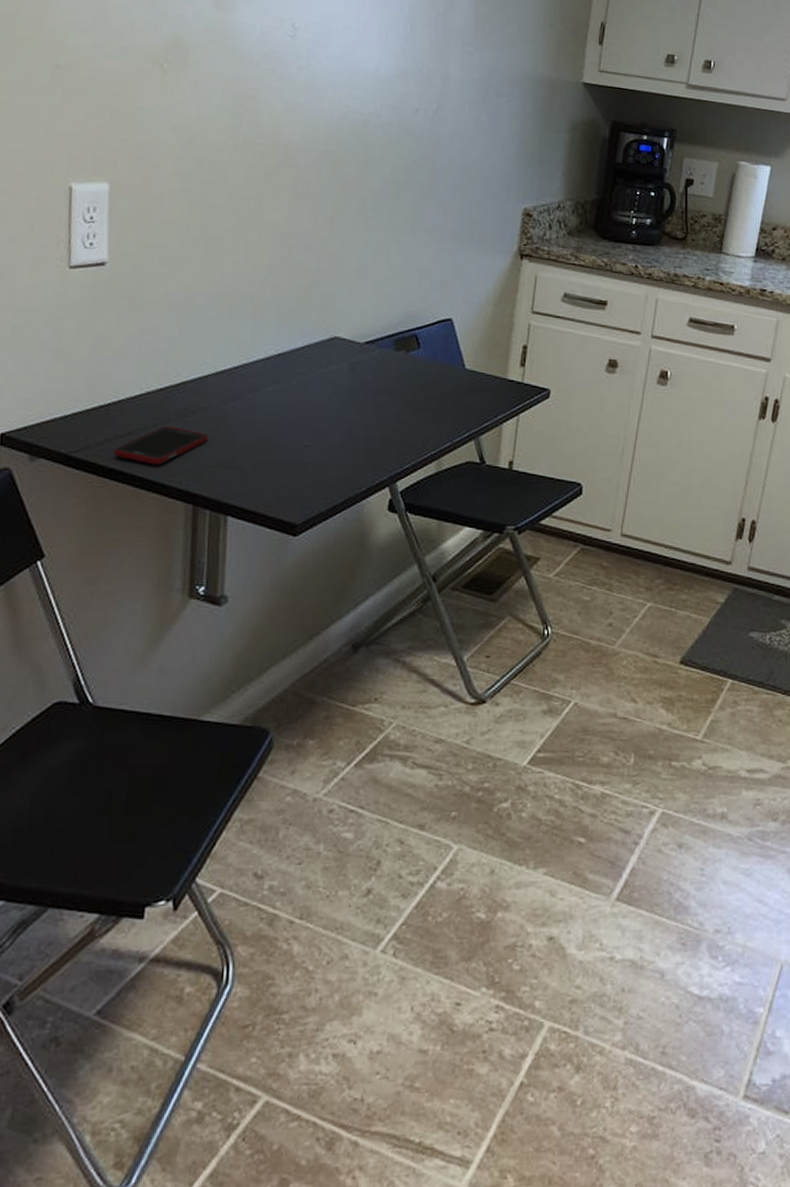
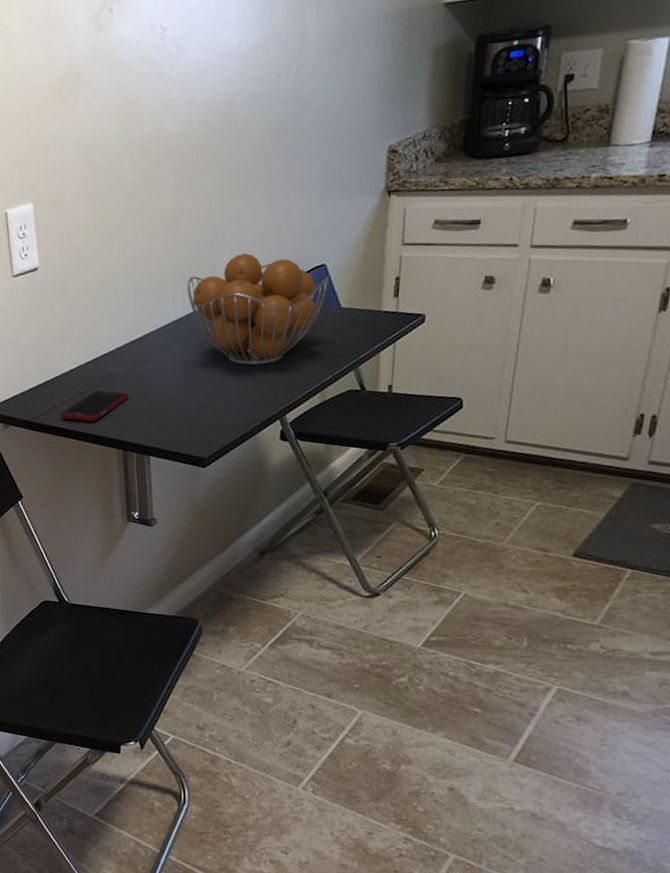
fruit basket: none [294,291,455,421] -> present [187,253,329,365]

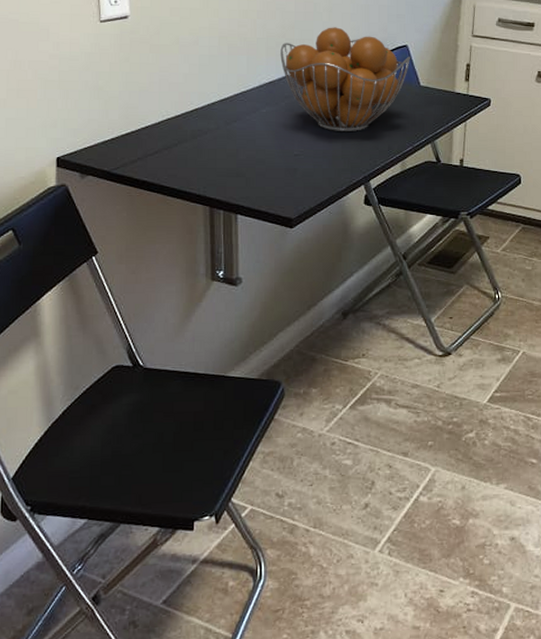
cell phone: present [61,390,129,422] -> none [145,145,218,176]

